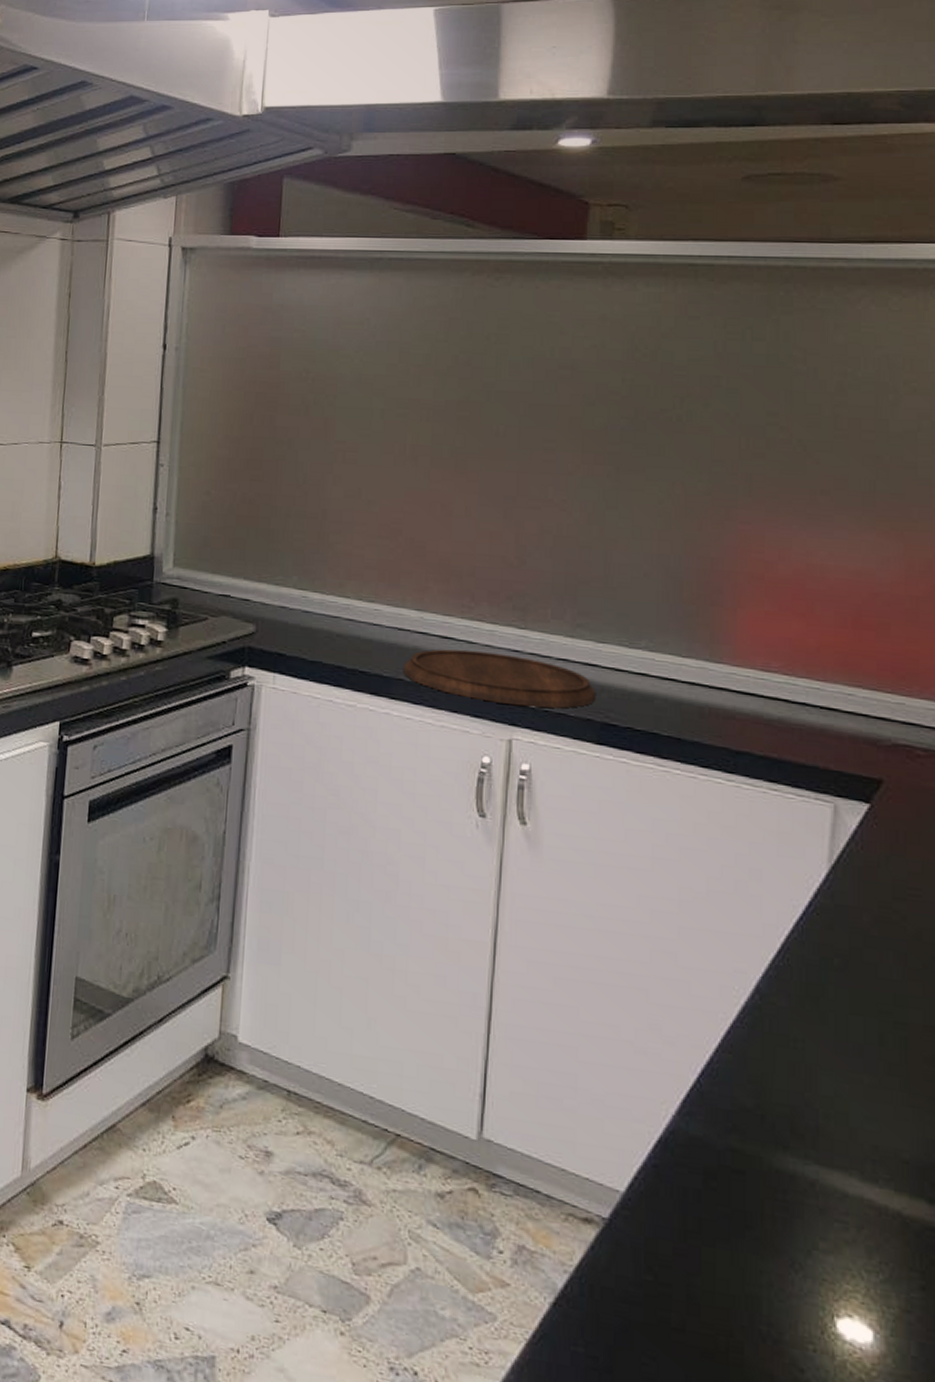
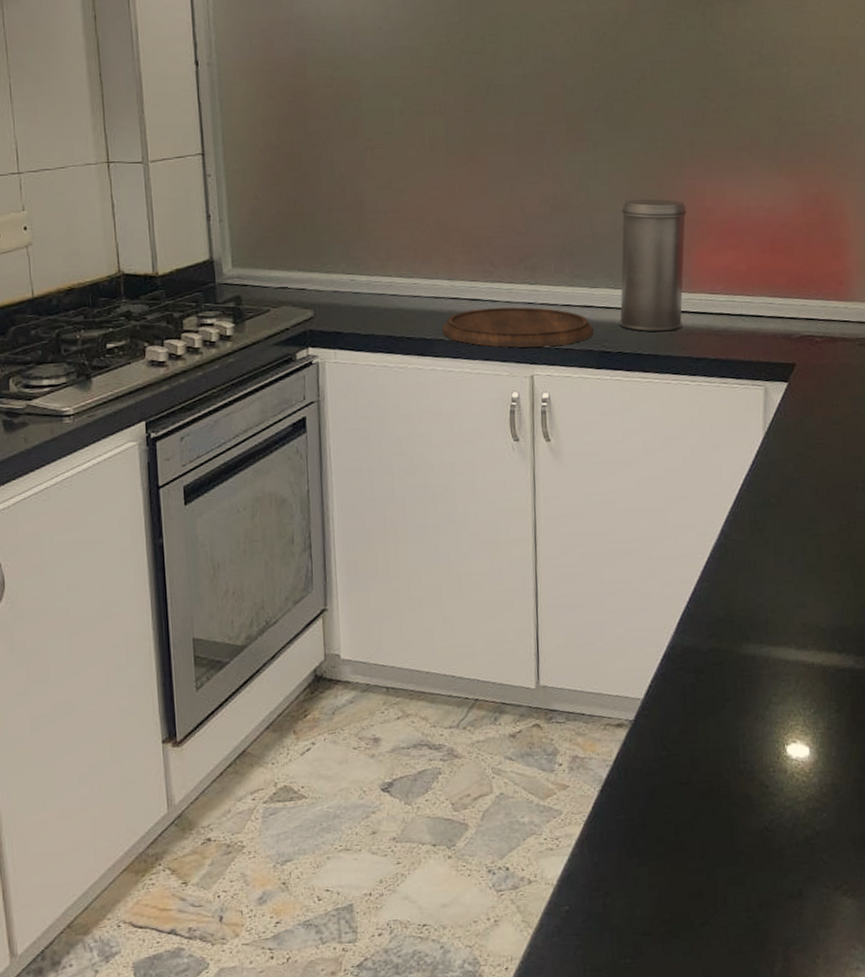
canister: none [631,540,736,712] -> present [619,199,687,332]

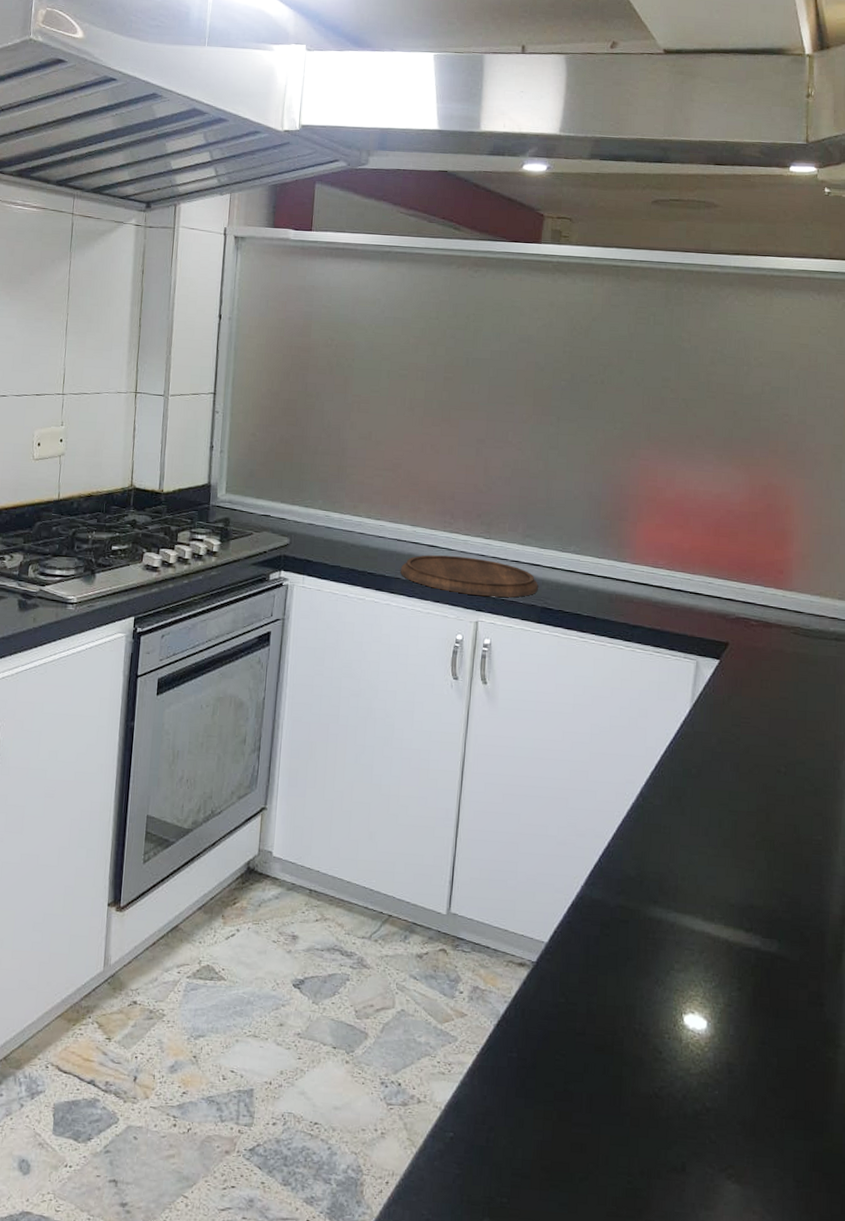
canister: present [619,199,687,332] -> none [563,472,638,597]

